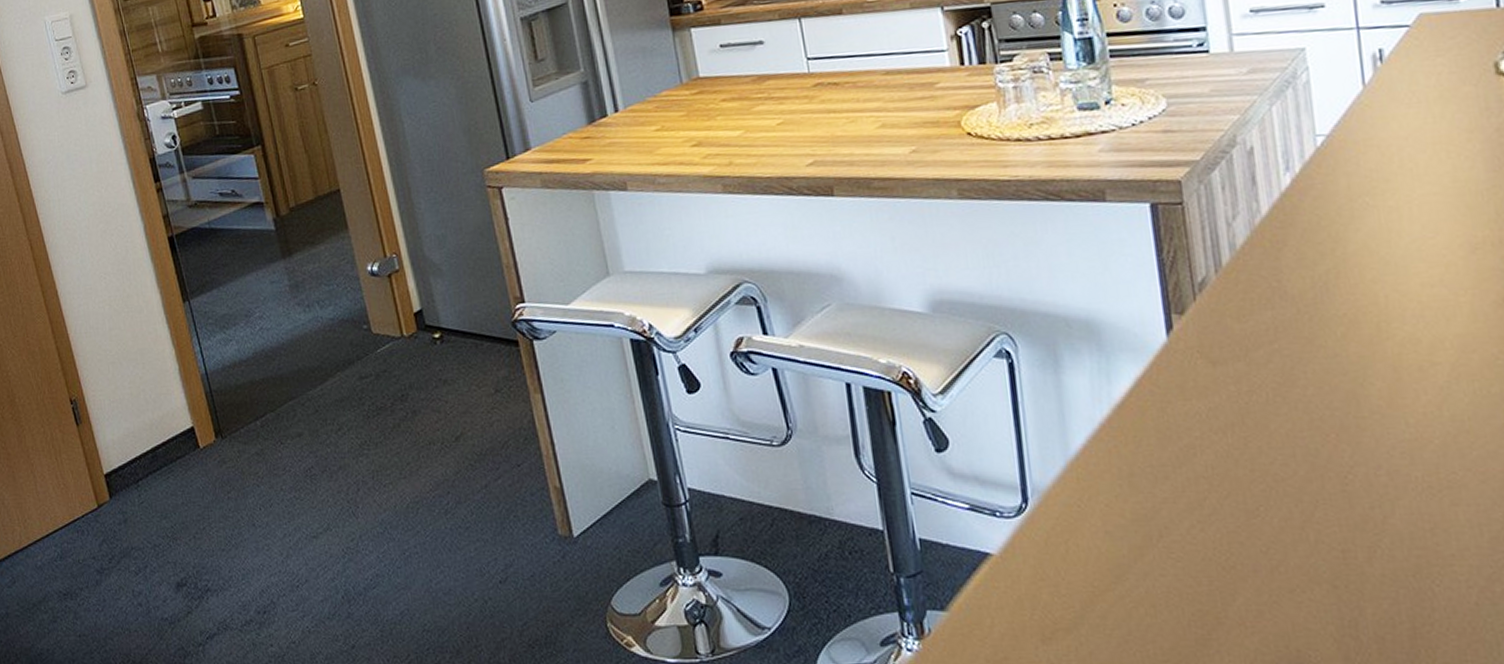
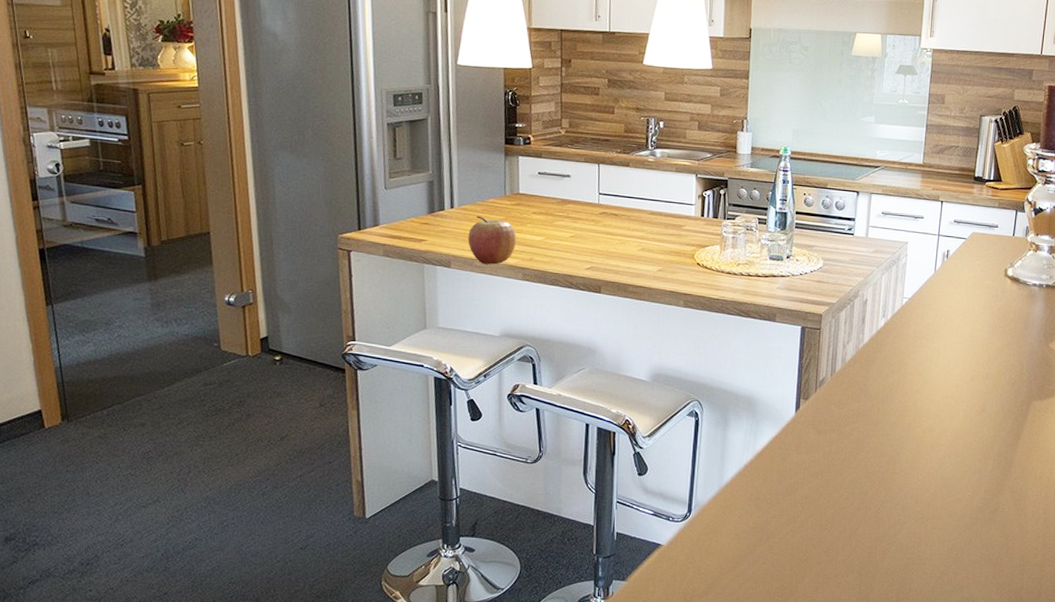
fruit: none [642,116,707,180] -> present [468,215,517,265]

